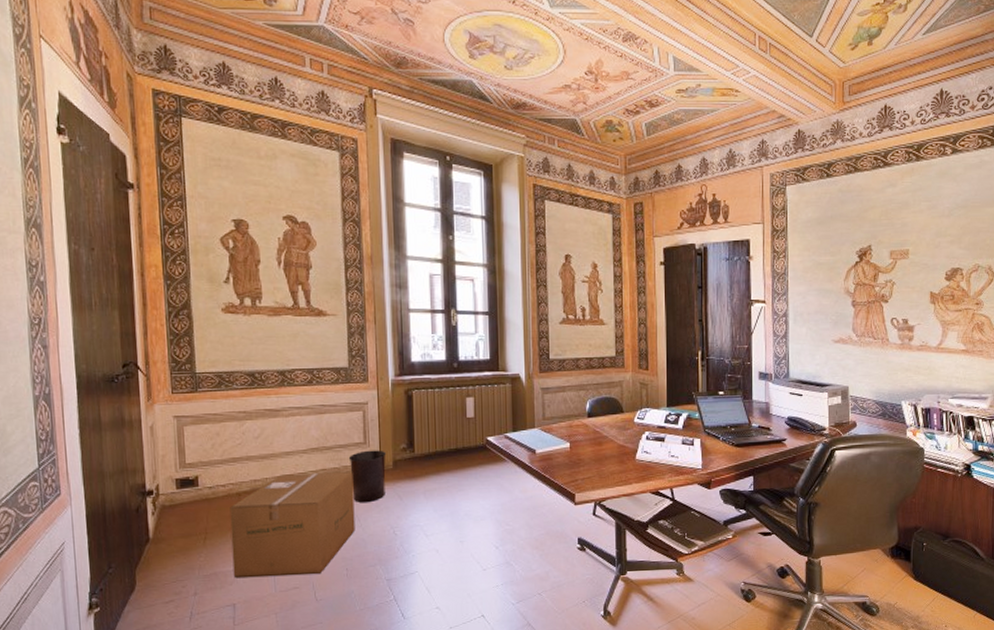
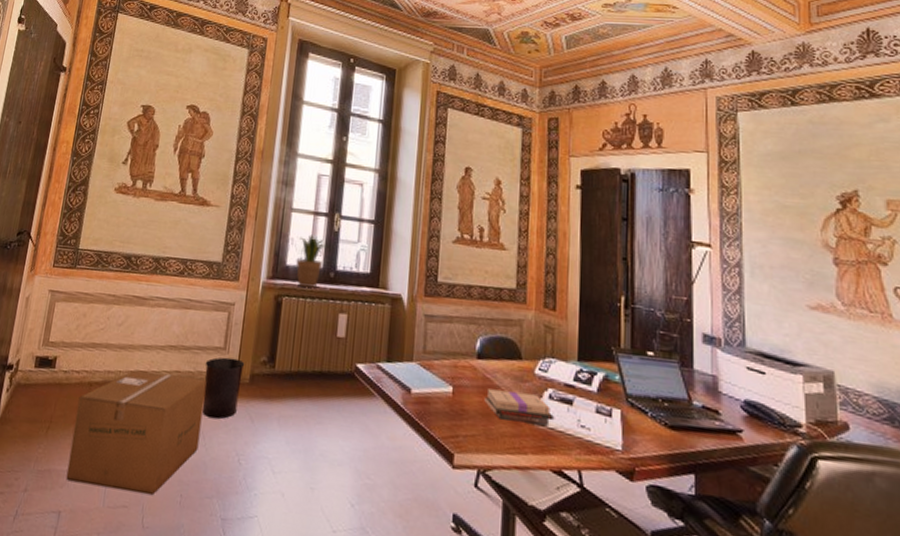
potted plant: none [420,331,447,379] -> present [295,235,326,288]
books: none [596,438,650,463] -> present [484,389,554,426]

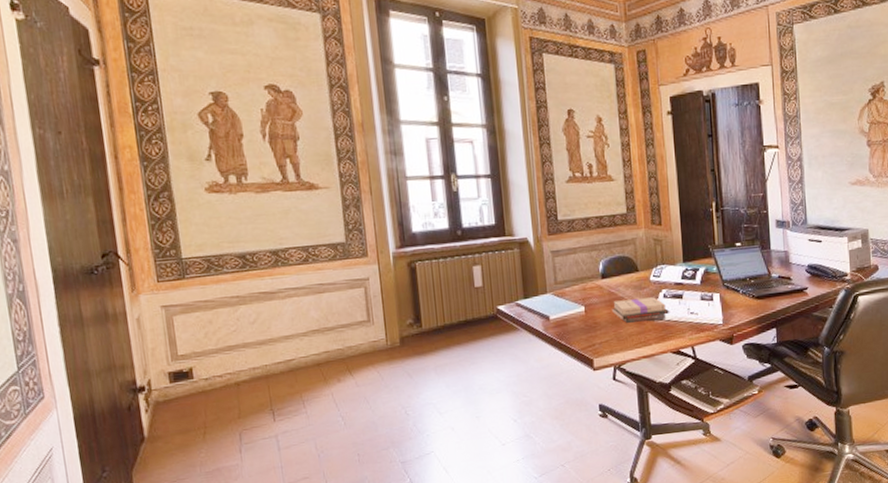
box: present [66,369,207,495] -> none [229,352,365,473]
waste bin: present [201,357,245,419] -> none [352,327,394,384]
potted plant: present [295,235,326,288] -> none [420,199,449,249]

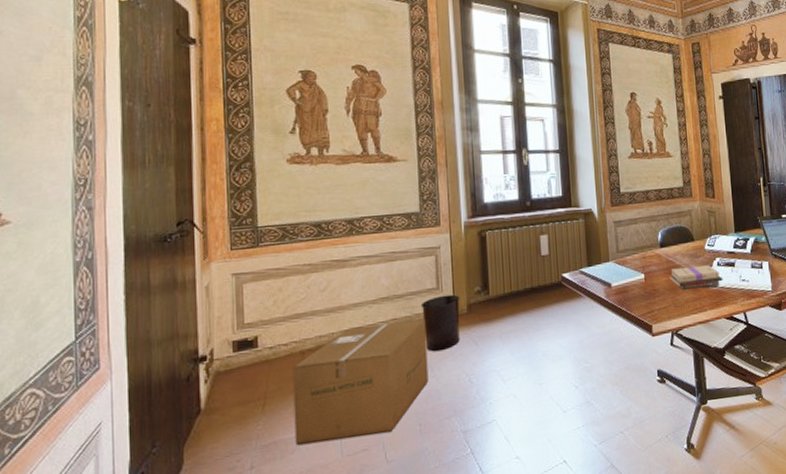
box: none [229,352,365,473] -> present [292,319,429,446]
waste bin: none [352,327,394,384] -> present [420,294,460,352]

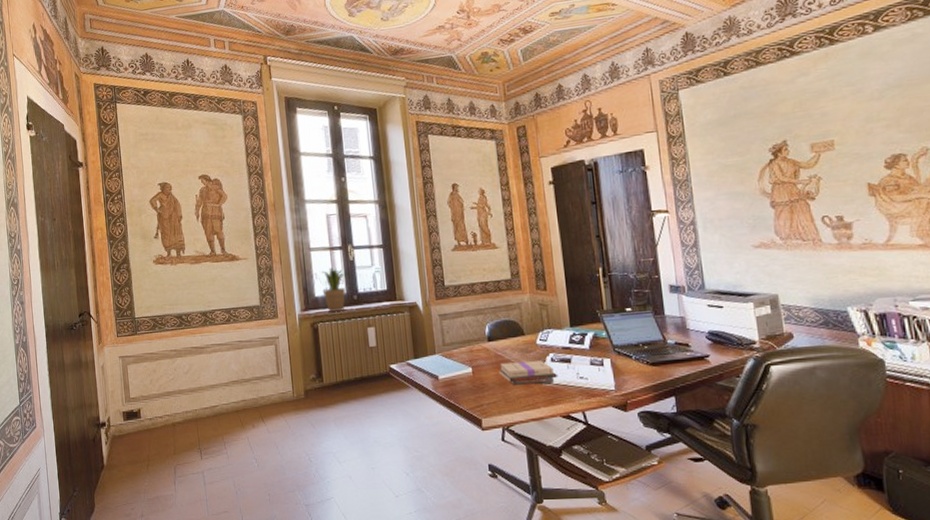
box: present [292,319,429,446] -> none [167,402,275,502]
waste bin: present [420,294,460,352] -> none [264,380,299,432]
potted plant: none [493,172,519,219] -> present [322,267,346,312]

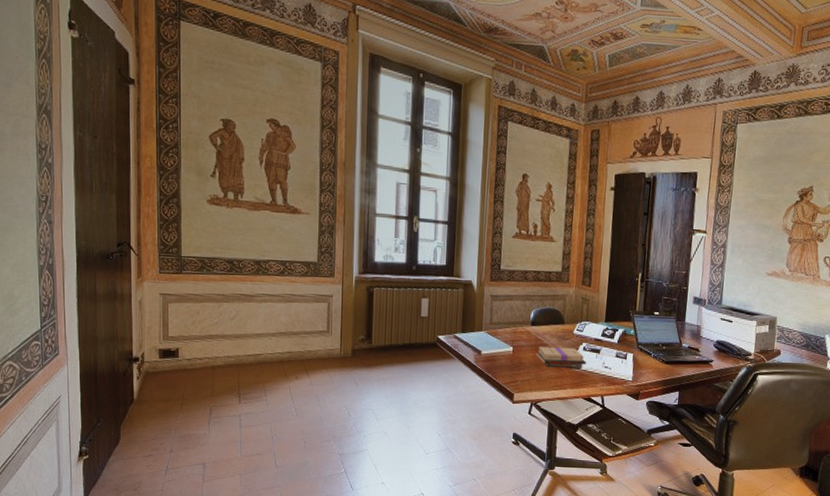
potted plant: present [322,267,346,312] -> none [382,236,408,279]

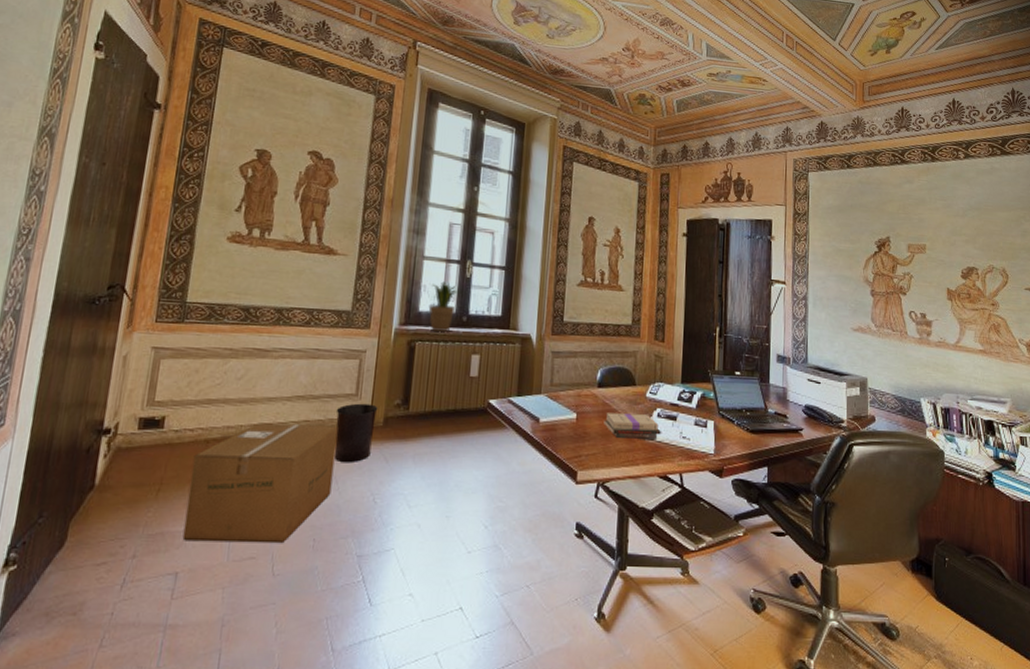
box: none [205,353,316,444] -> present [182,423,338,544]
waste bin: none [312,338,347,385] -> present [333,403,378,463]
potted plant: none [382,236,408,279] -> present [428,281,459,332]

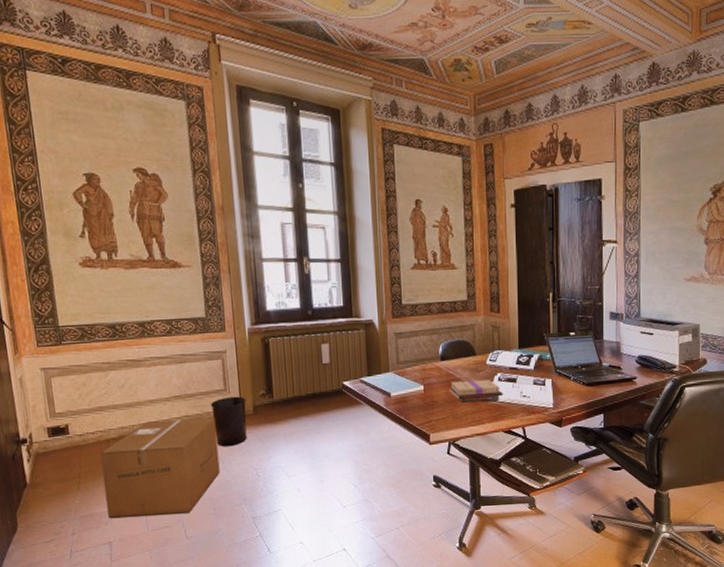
potted plant: present [428,281,459,332] -> none [274,280,300,327]

